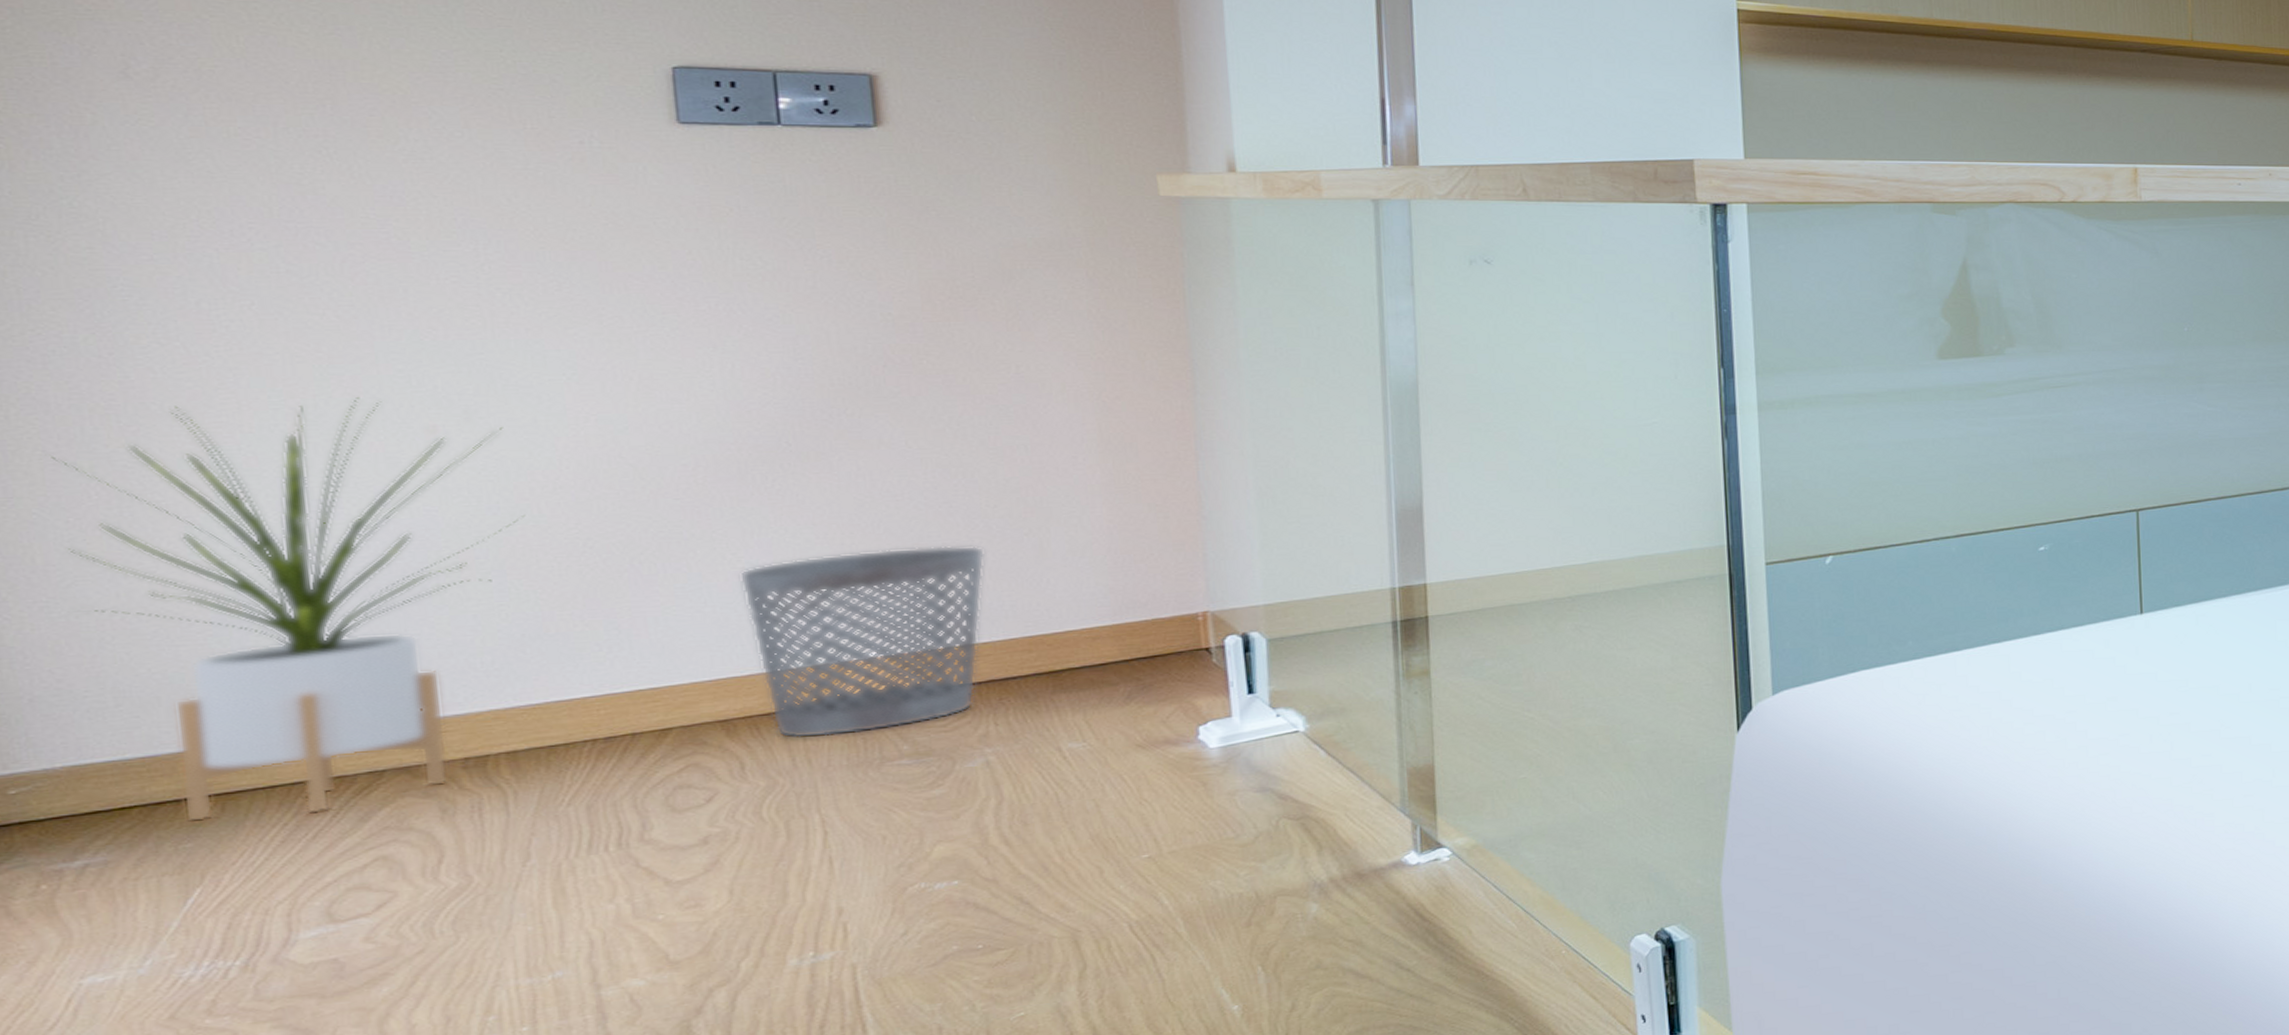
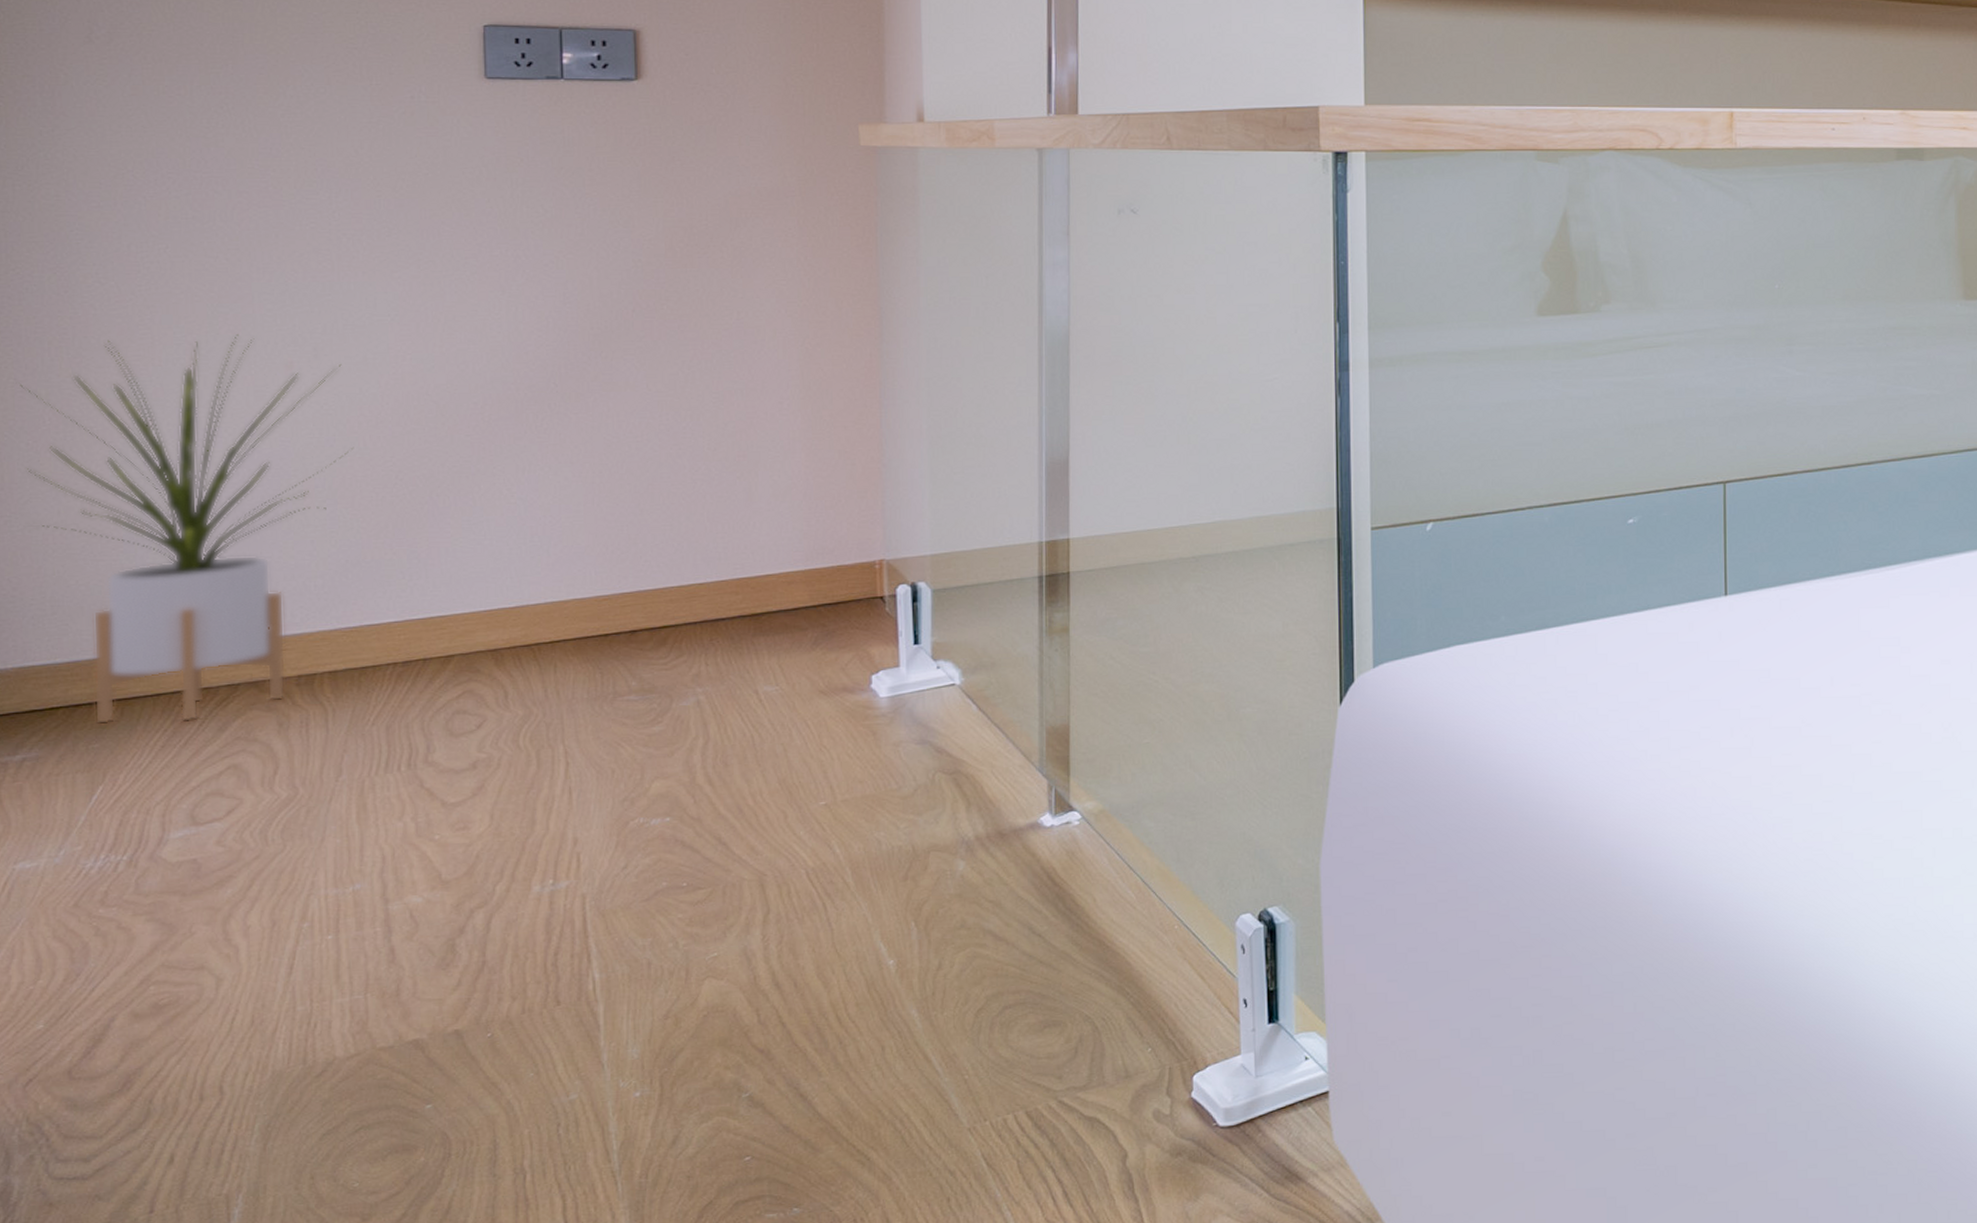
wastebasket: present [738,545,986,739] -> none [511,486,706,670]

